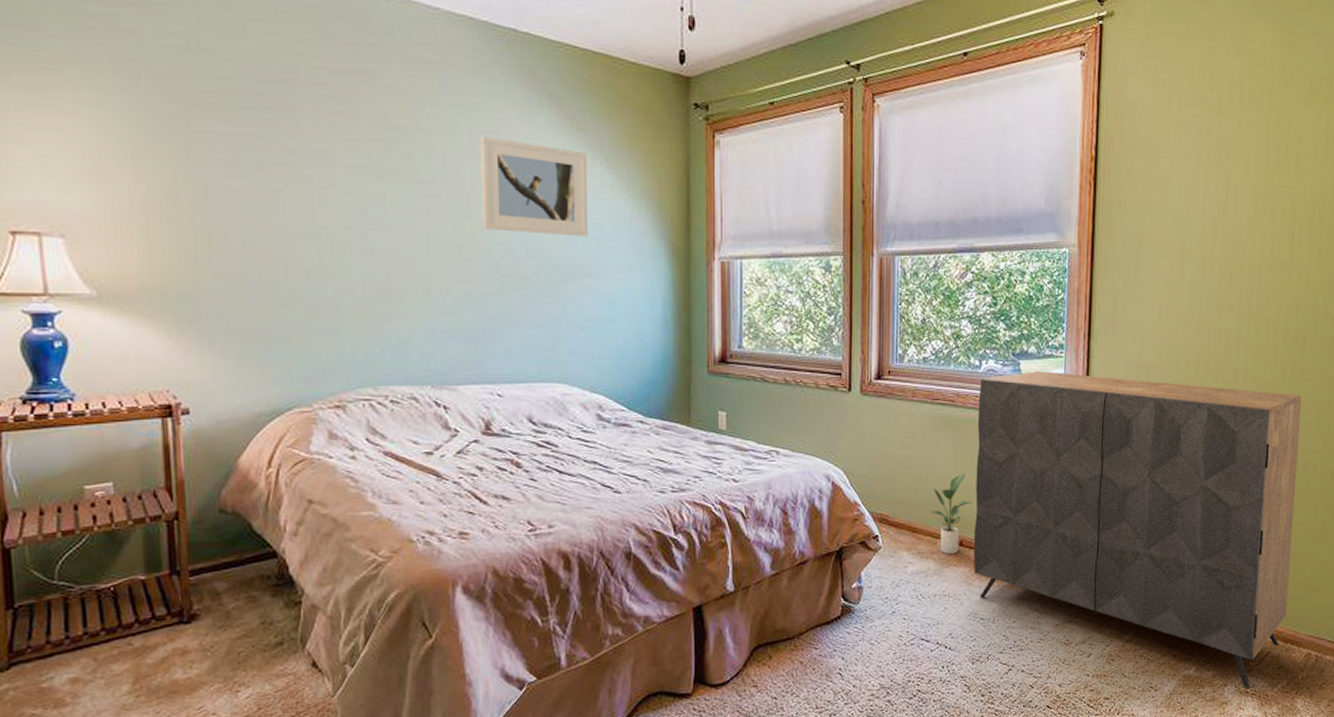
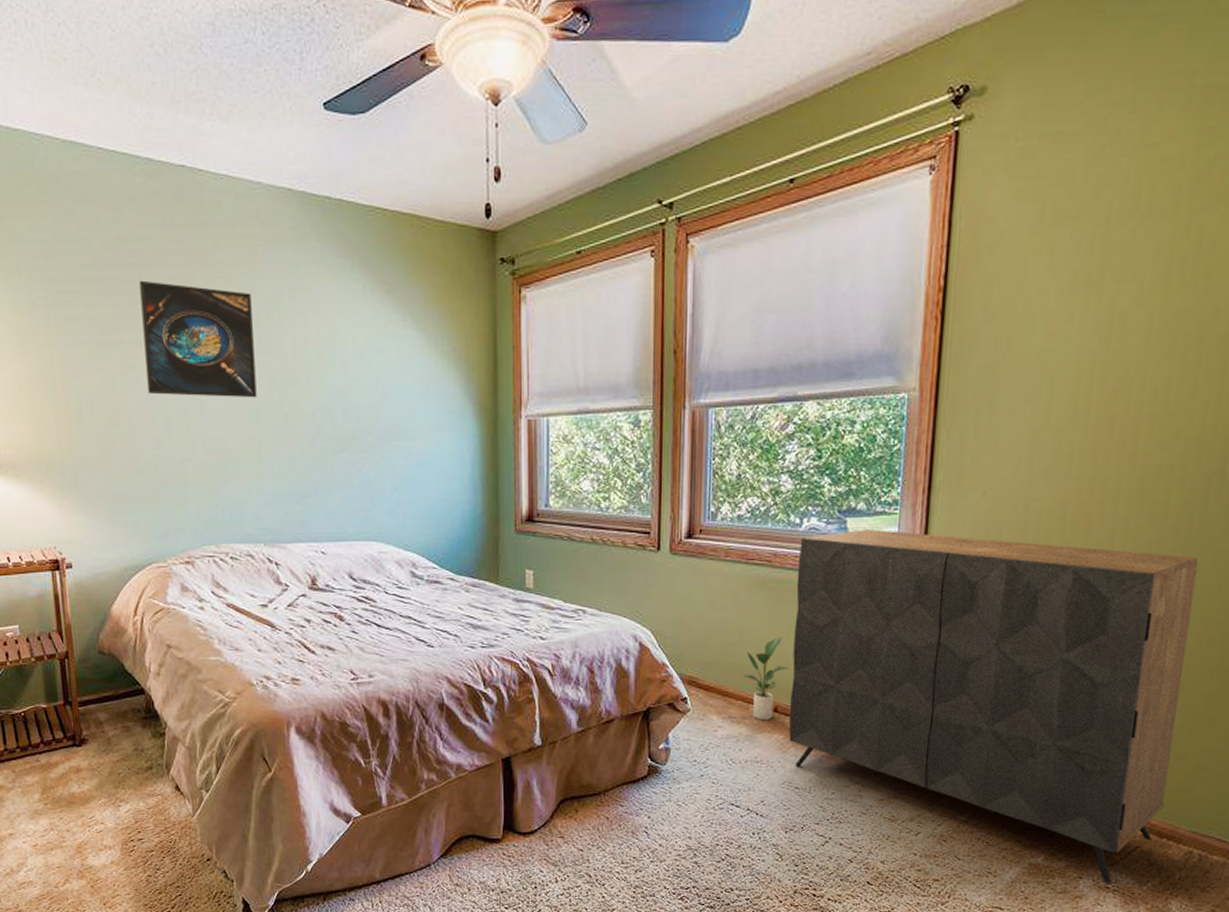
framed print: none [291,98,428,230] -> present [139,280,257,398]
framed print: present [480,135,588,237] -> none [300,304,400,400]

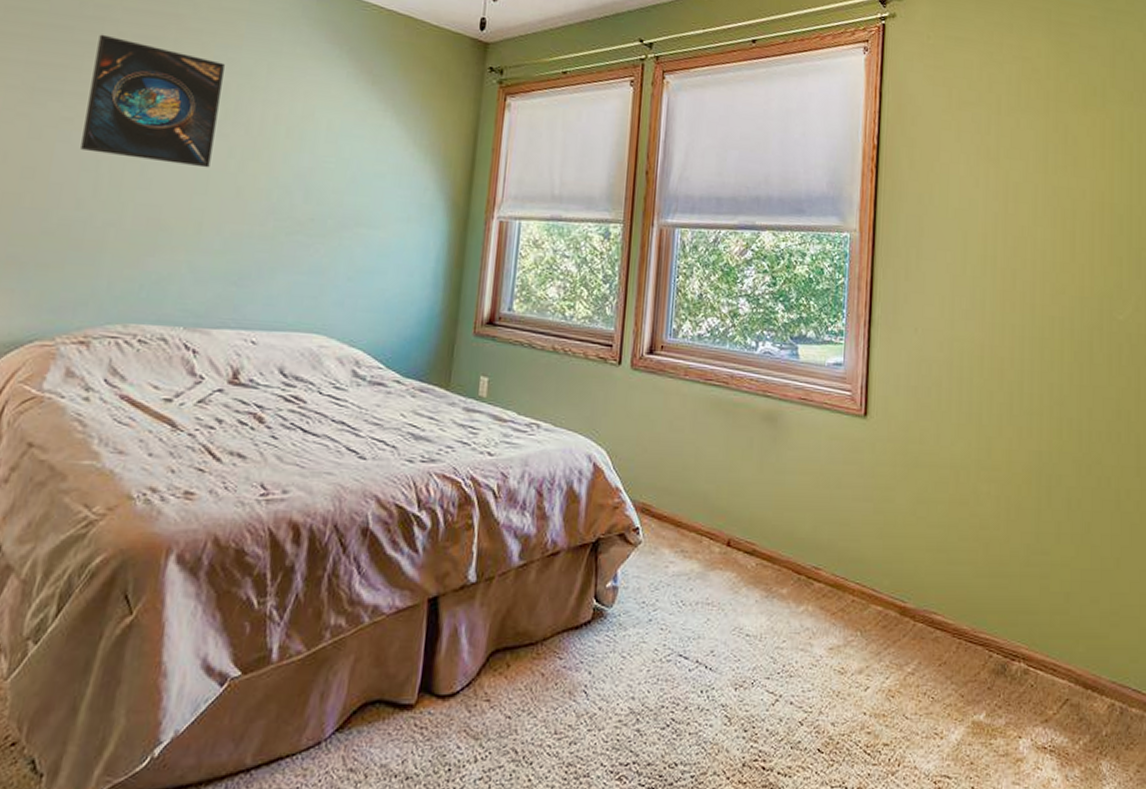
potted plant: present [743,637,789,721] -> none [697,464,743,556]
dresser: present [789,529,1198,883] -> none [741,357,1090,743]

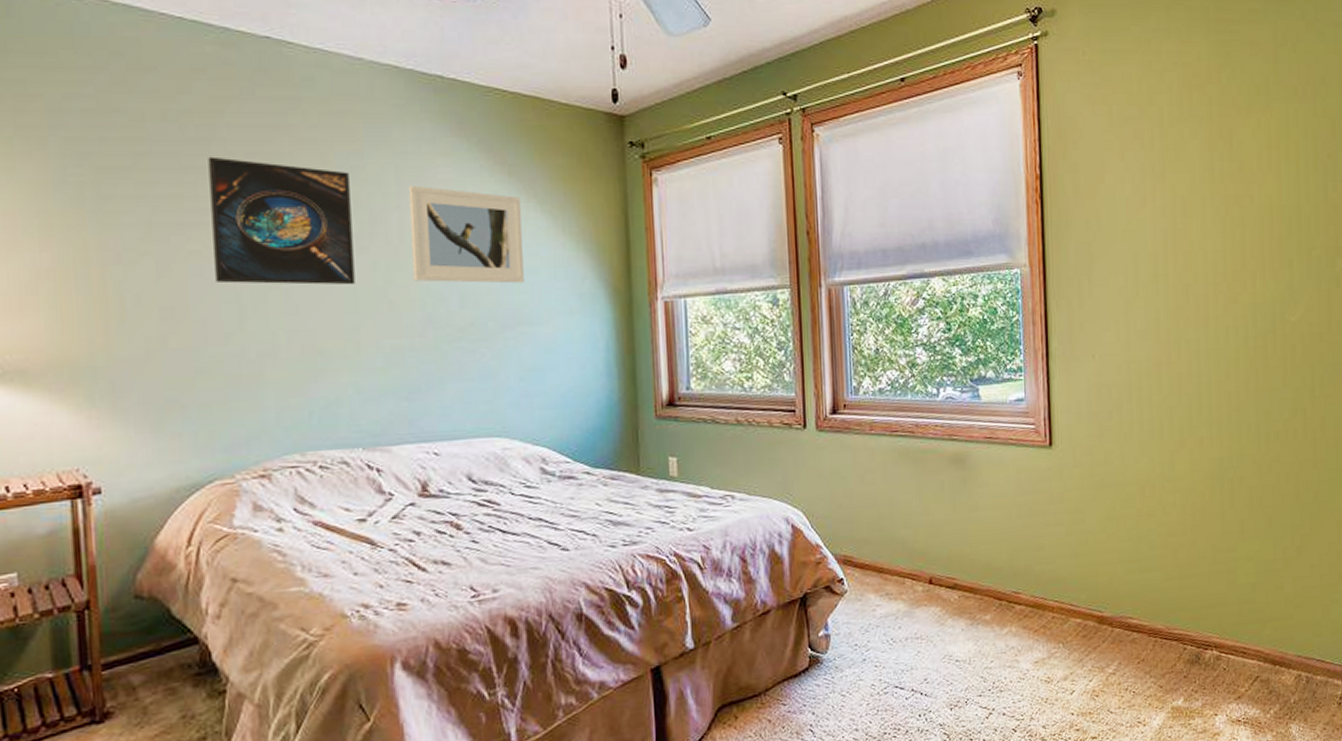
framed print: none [265,82,380,187] -> present [408,185,524,284]

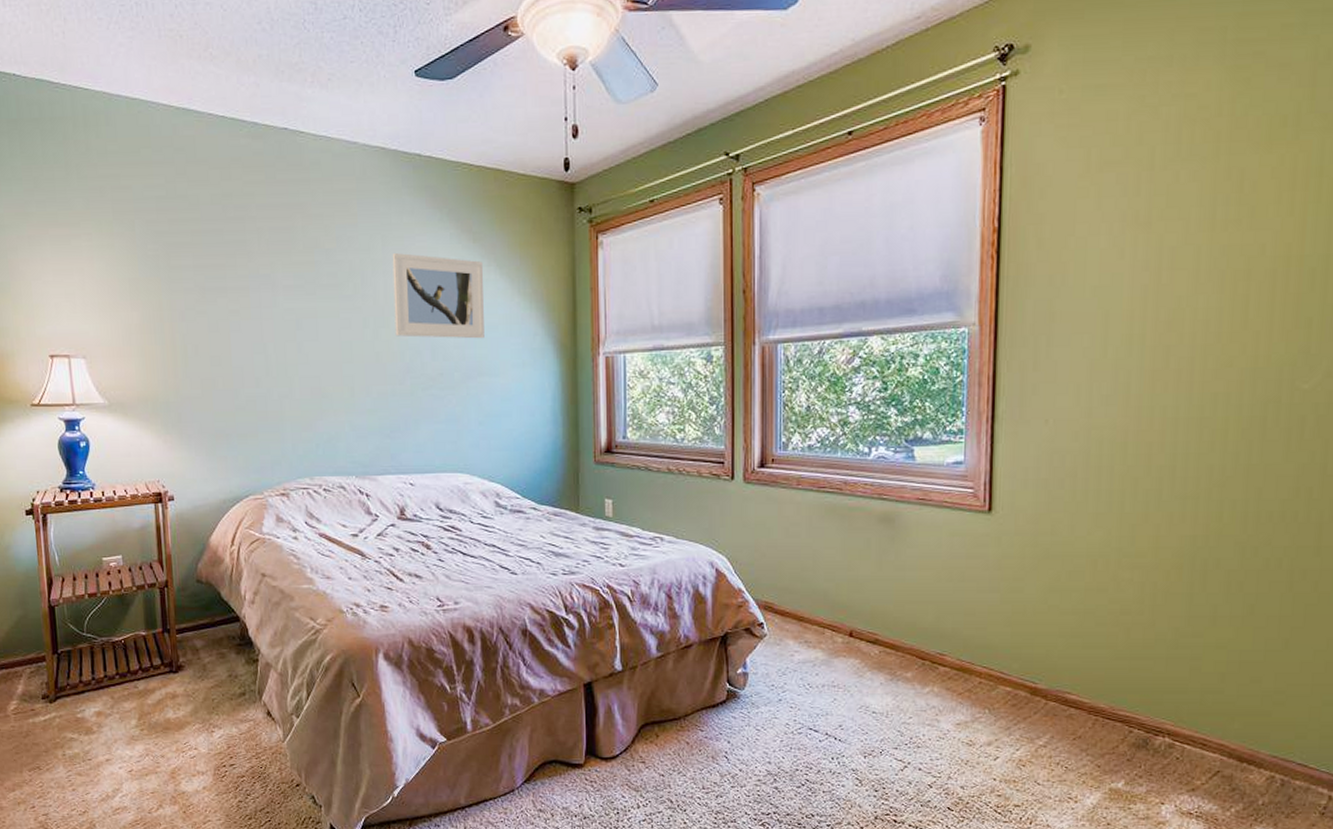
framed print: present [208,156,355,285] -> none [243,232,351,339]

